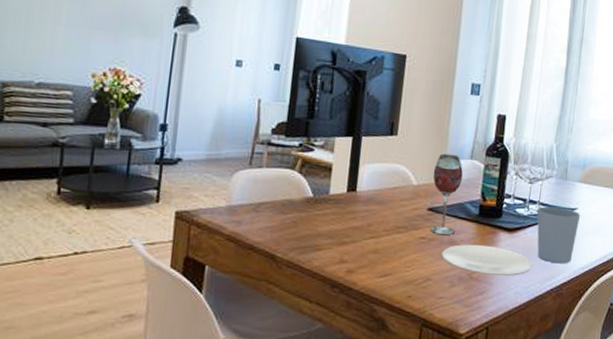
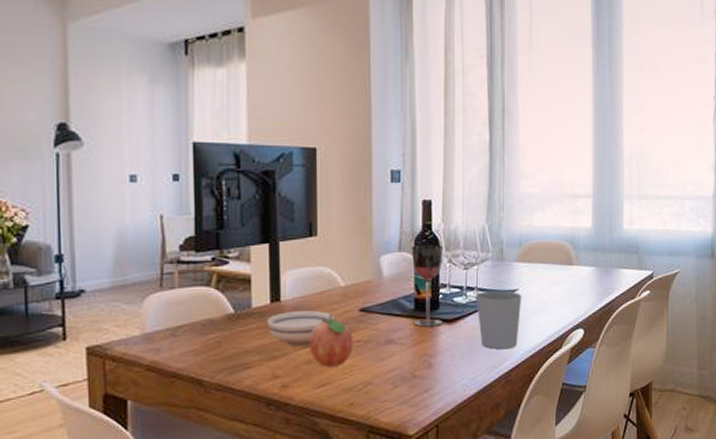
bowl: none [341,202,404,237] -> present [267,310,335,347]
fruit: none [377,209,420,259] -> present [310,314,354,367]
wineglass: present [429,153,463,235] -> none [361,249,392,336]
plate: present [441,244,533,277] -> none [380,340,478,372]
wineglass: none [476,155,512,234] -> present [411,244,443,327]

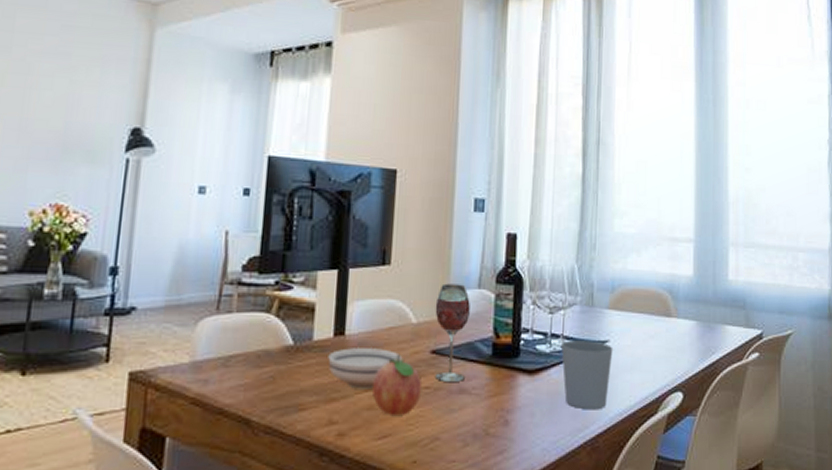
wineglass: none [361,249,392,336] -> present [434,283,470,383]
wineglass: present [411,244,443,327] -> none [490,282,527,377]

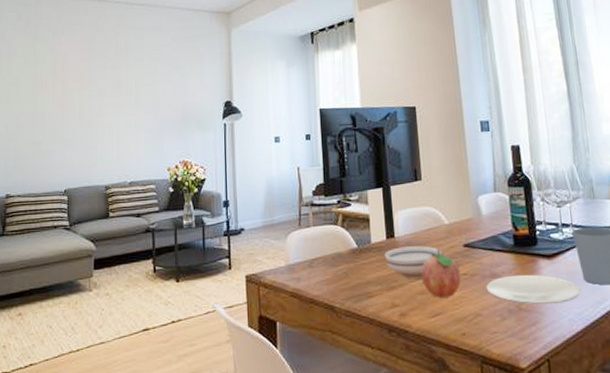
wineglass: present [434,283,470,383] -> none [461,190,494,269]
plate: none [450,392,561,430] -> present [486,274,581,306]

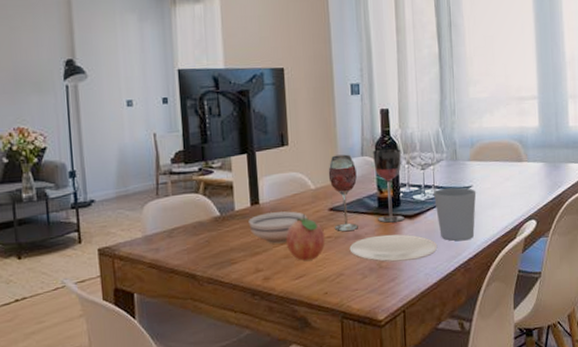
wineglass: none [461,190,494,269] -> present [328,154,358,232]
wineglass: none [505,184,543,262] -> present [372,148,404,223]

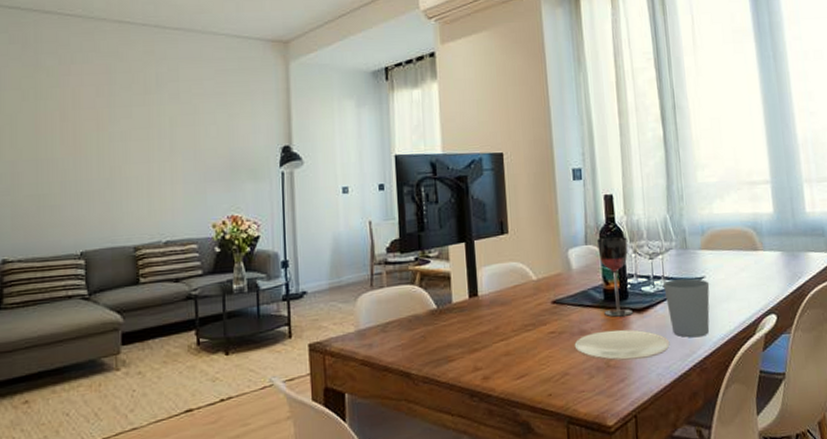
bowl: present [248,211,307,244] -> none [466,304,529,340]
fruit: present [286,214,326,261] -> none [507,307,549,358]
wineglass: present [328,154,358,232] -> none [550,242,583,327]

